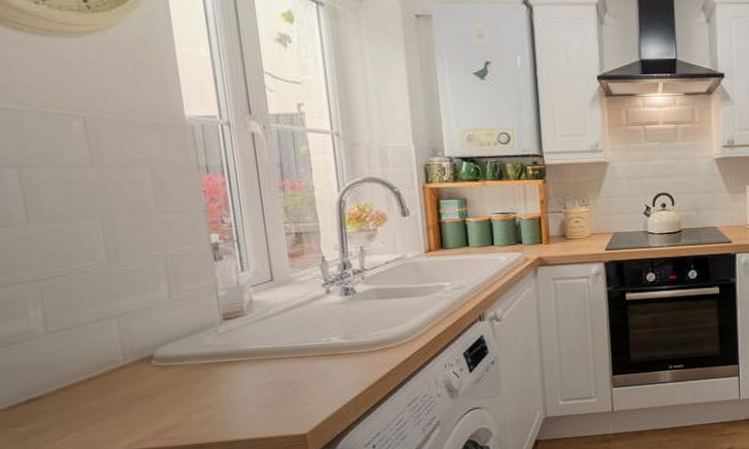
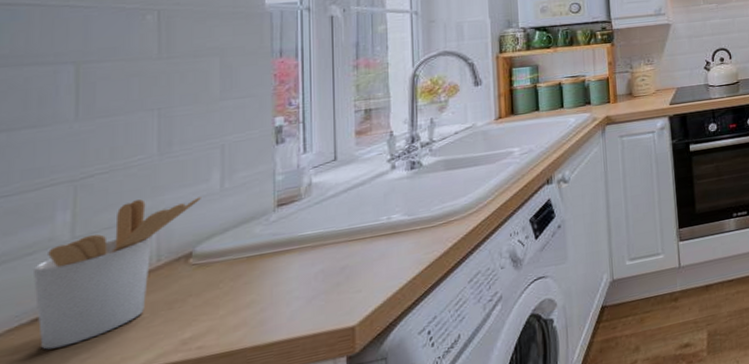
utensil holder: none [18,303,154,426] -> present [32,196,201,350]

